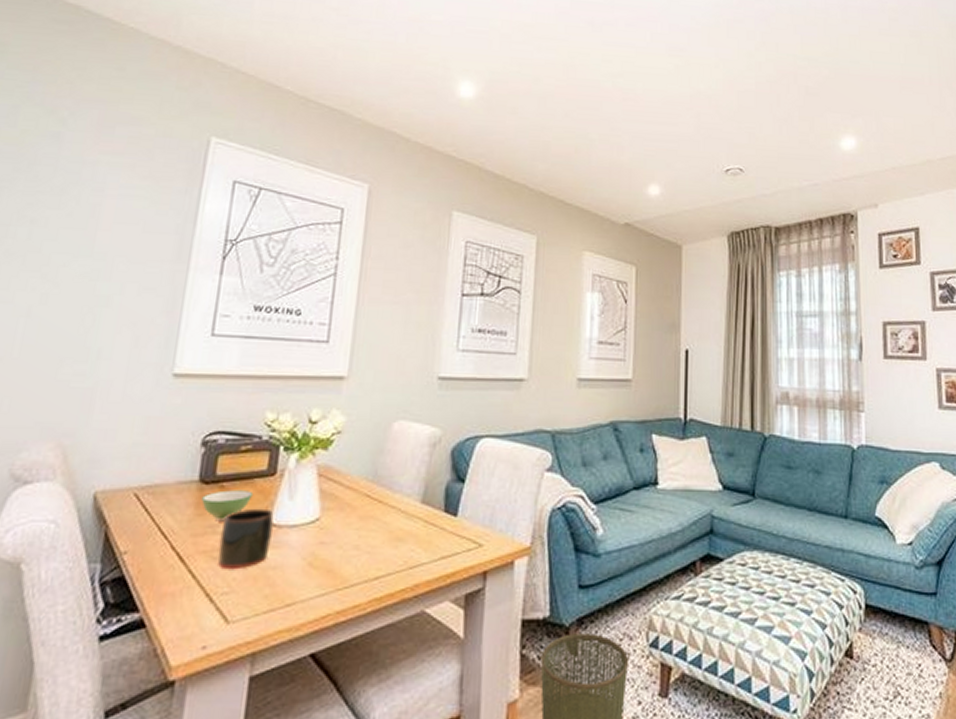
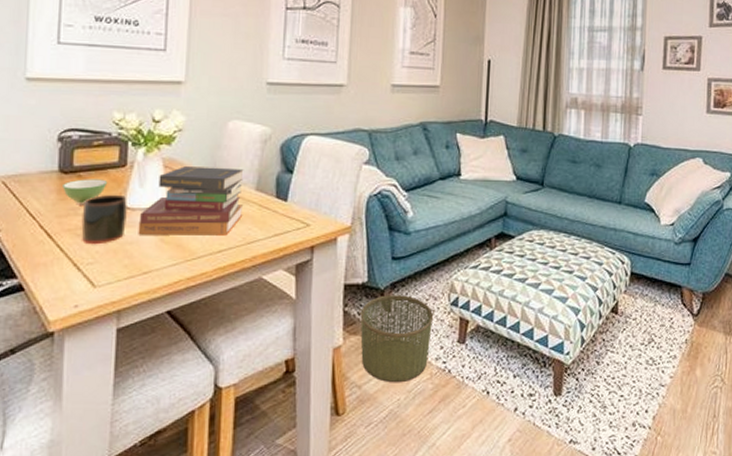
books: none [283,475,409,559] -> present [138,166,244,236]

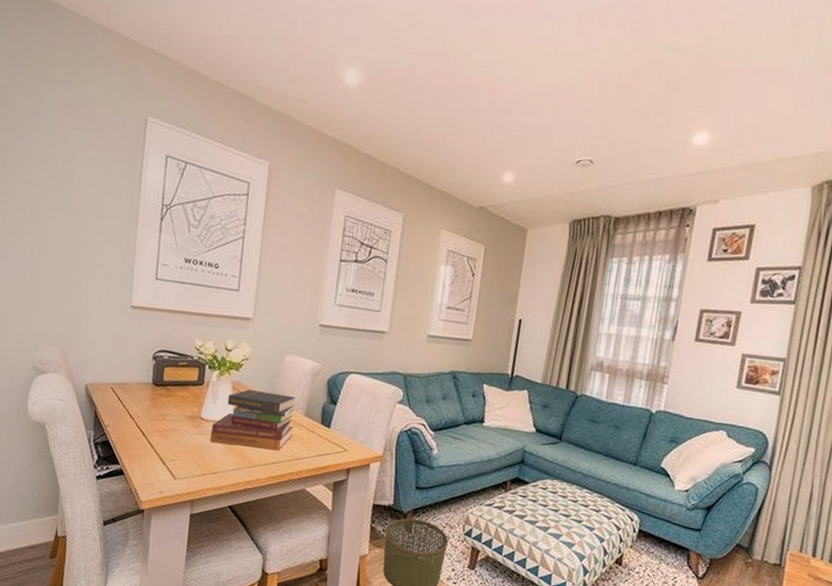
bowl: present [63,179,108,205] -> none [155,391,189,413]
mug: present [81,194,127,243] -> none [167,406,203,445]

